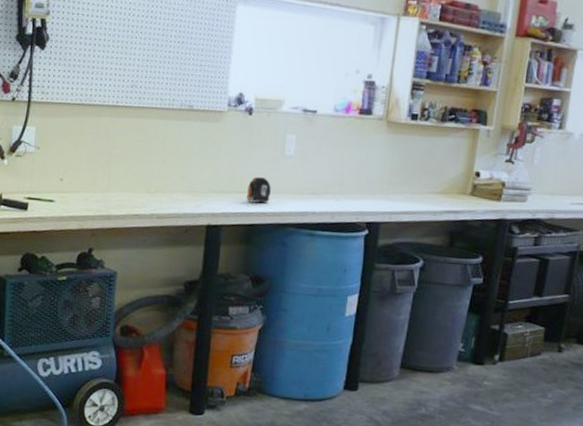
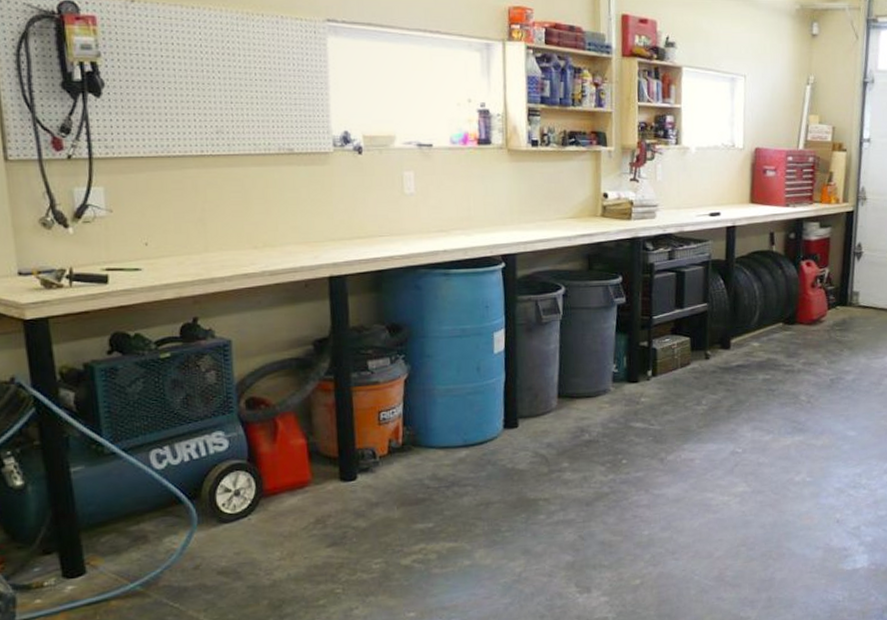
tape measure: present [247,177,271,203] -> none [369,219,396,247]

